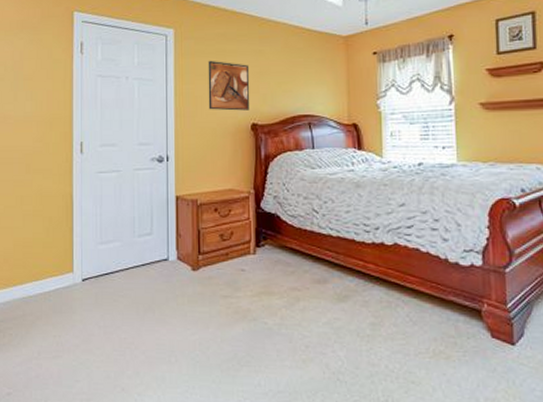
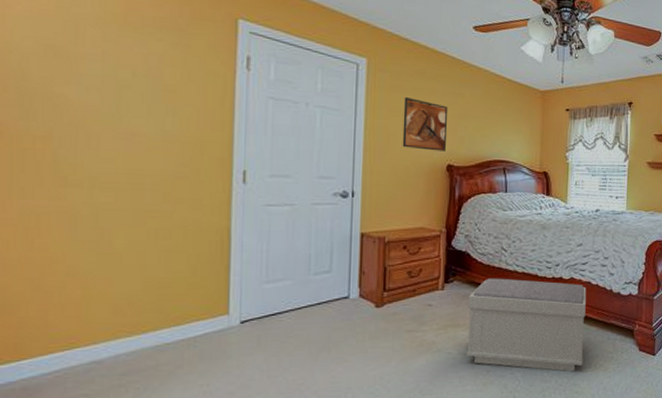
bench: none [282,242,418,357] -> present [467,278,587,372]

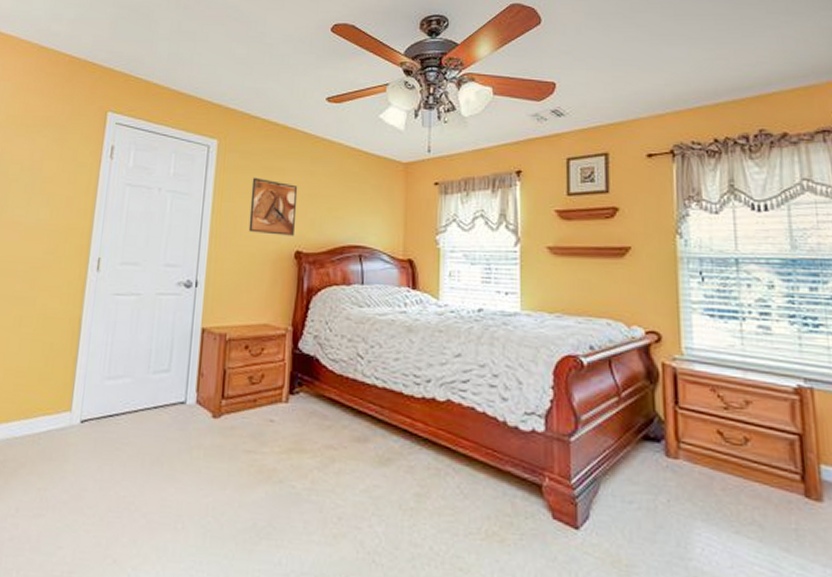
bench: present [467,278,587,372] -> none [313,392,469,537]

